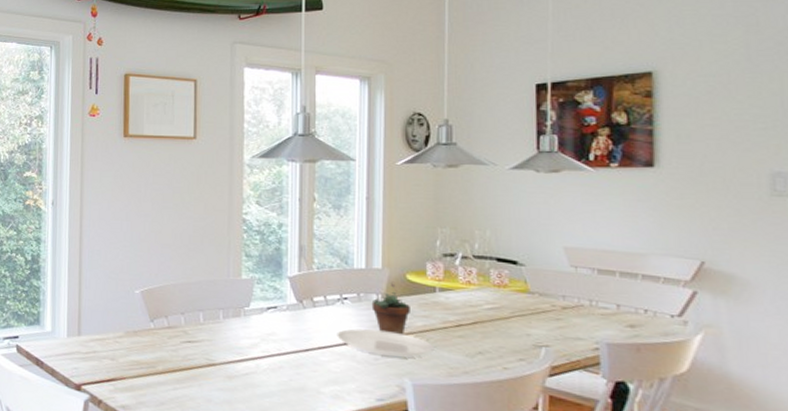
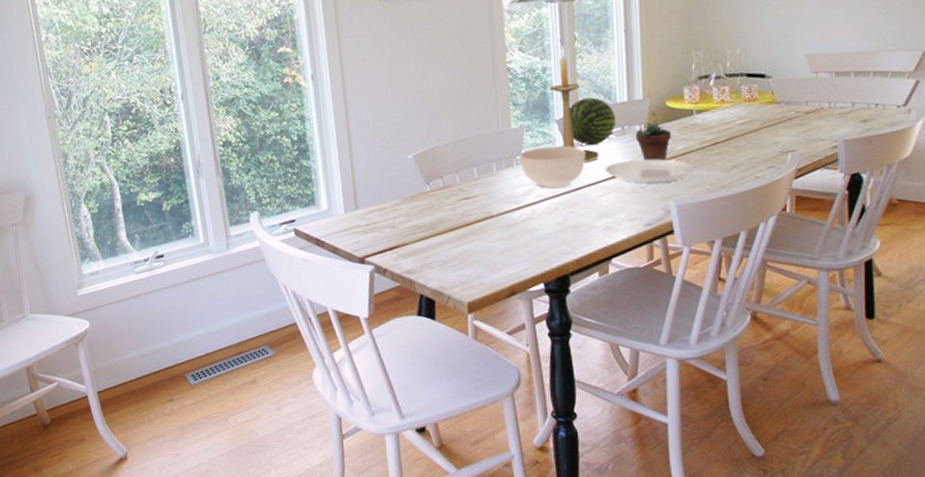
bowl: none [247,301,317,347] -> present [518,145,586,189]
candlestick: none [284,205,331,326] -> present [549,46,598,164]
fruit: none [303,259,351,307] -> present [569,97,616,145]

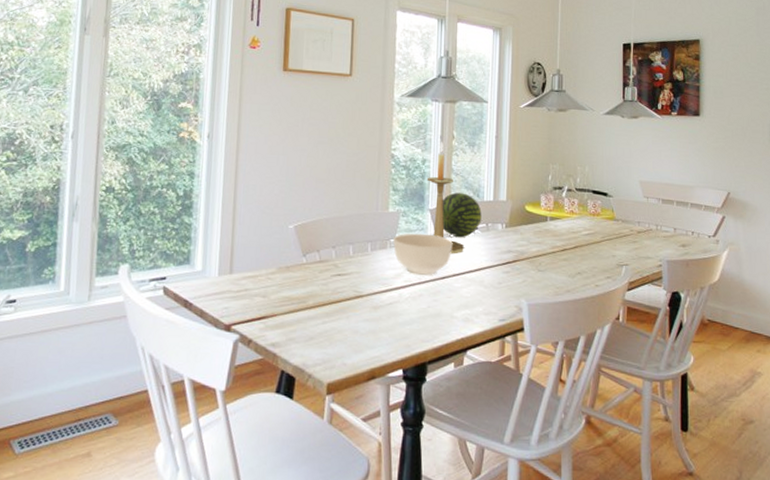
plate: present [605,159,695,183] -> none [468,256,545,281]
succulent plant: present [635,110,671,161] -> none [497,212,527,260]

